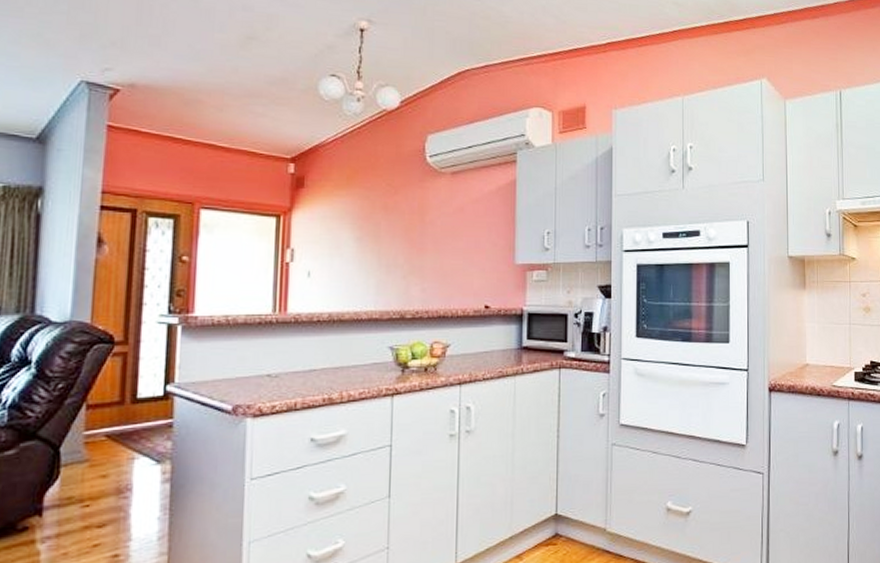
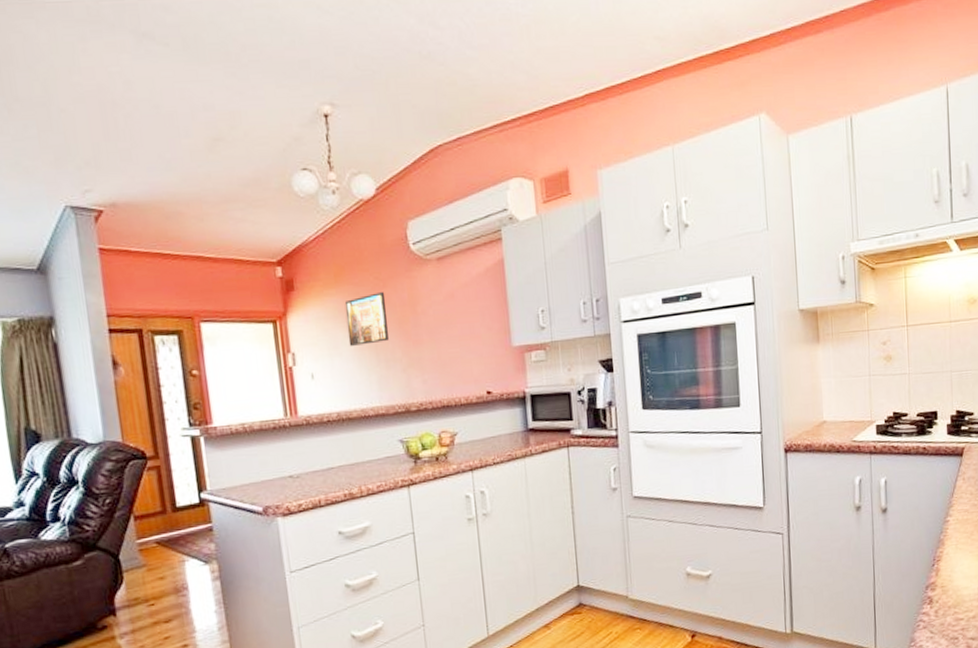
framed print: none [351,198,396,248] -> present [344,292,389,346]

